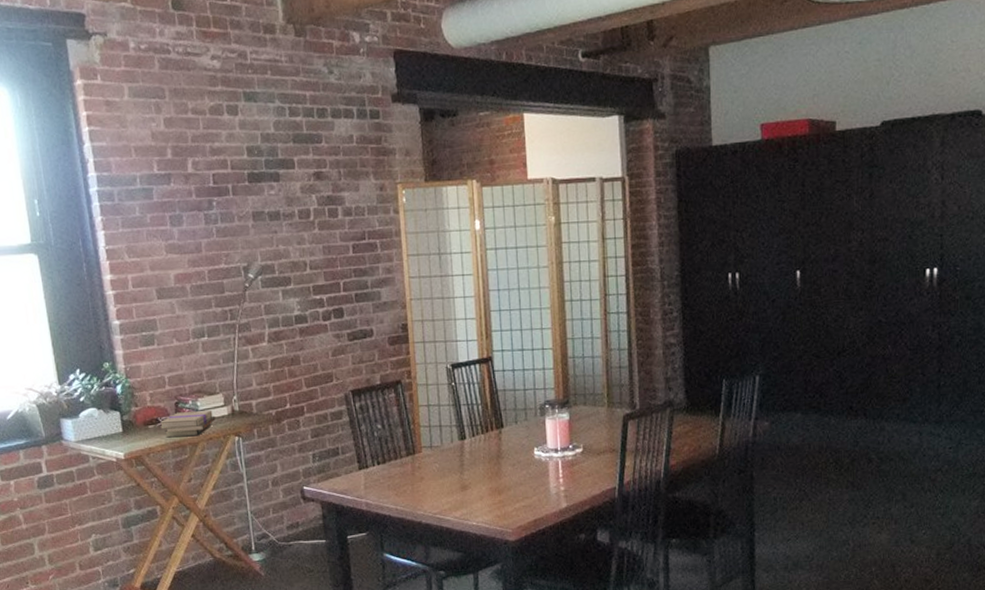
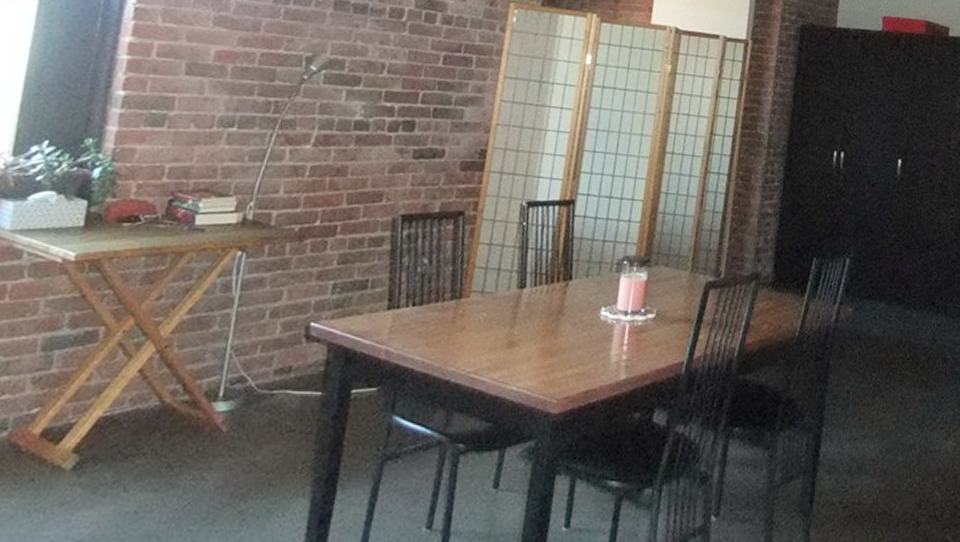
books: present [160,410,216,438] -> none [139,212,219,244]

